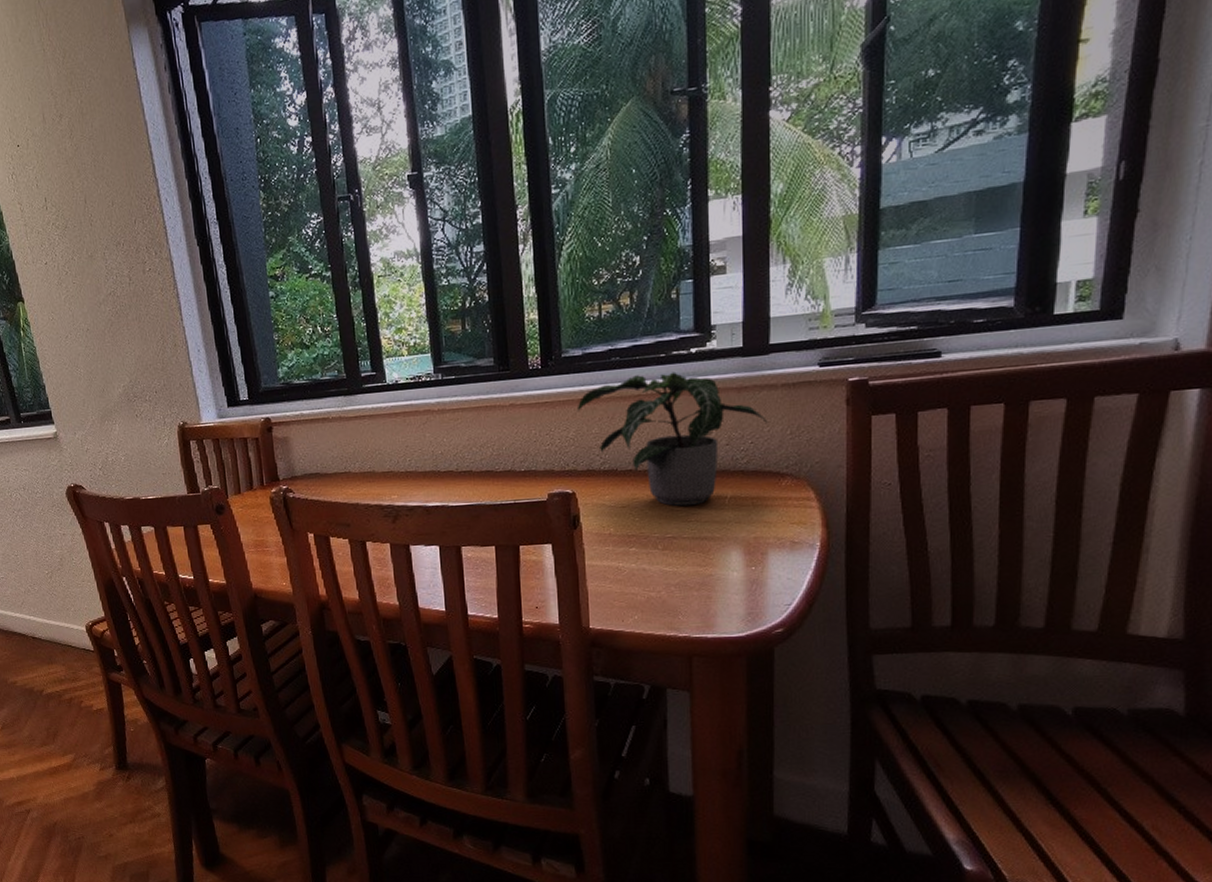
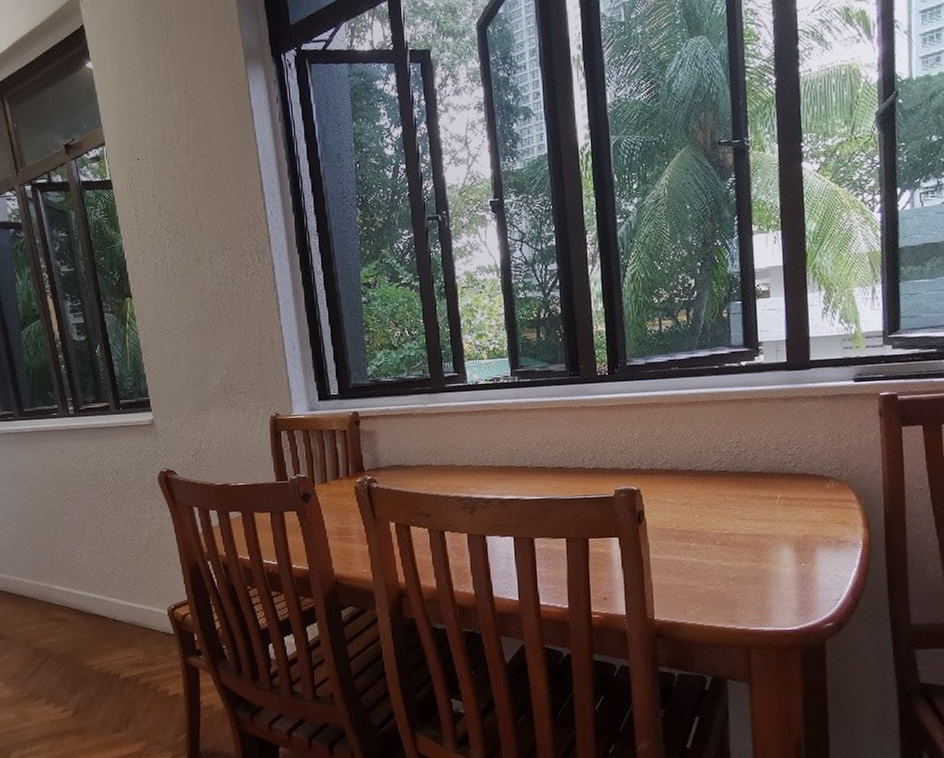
potted plant: present [576,372,768,506] -> none [640,382,812,505]

